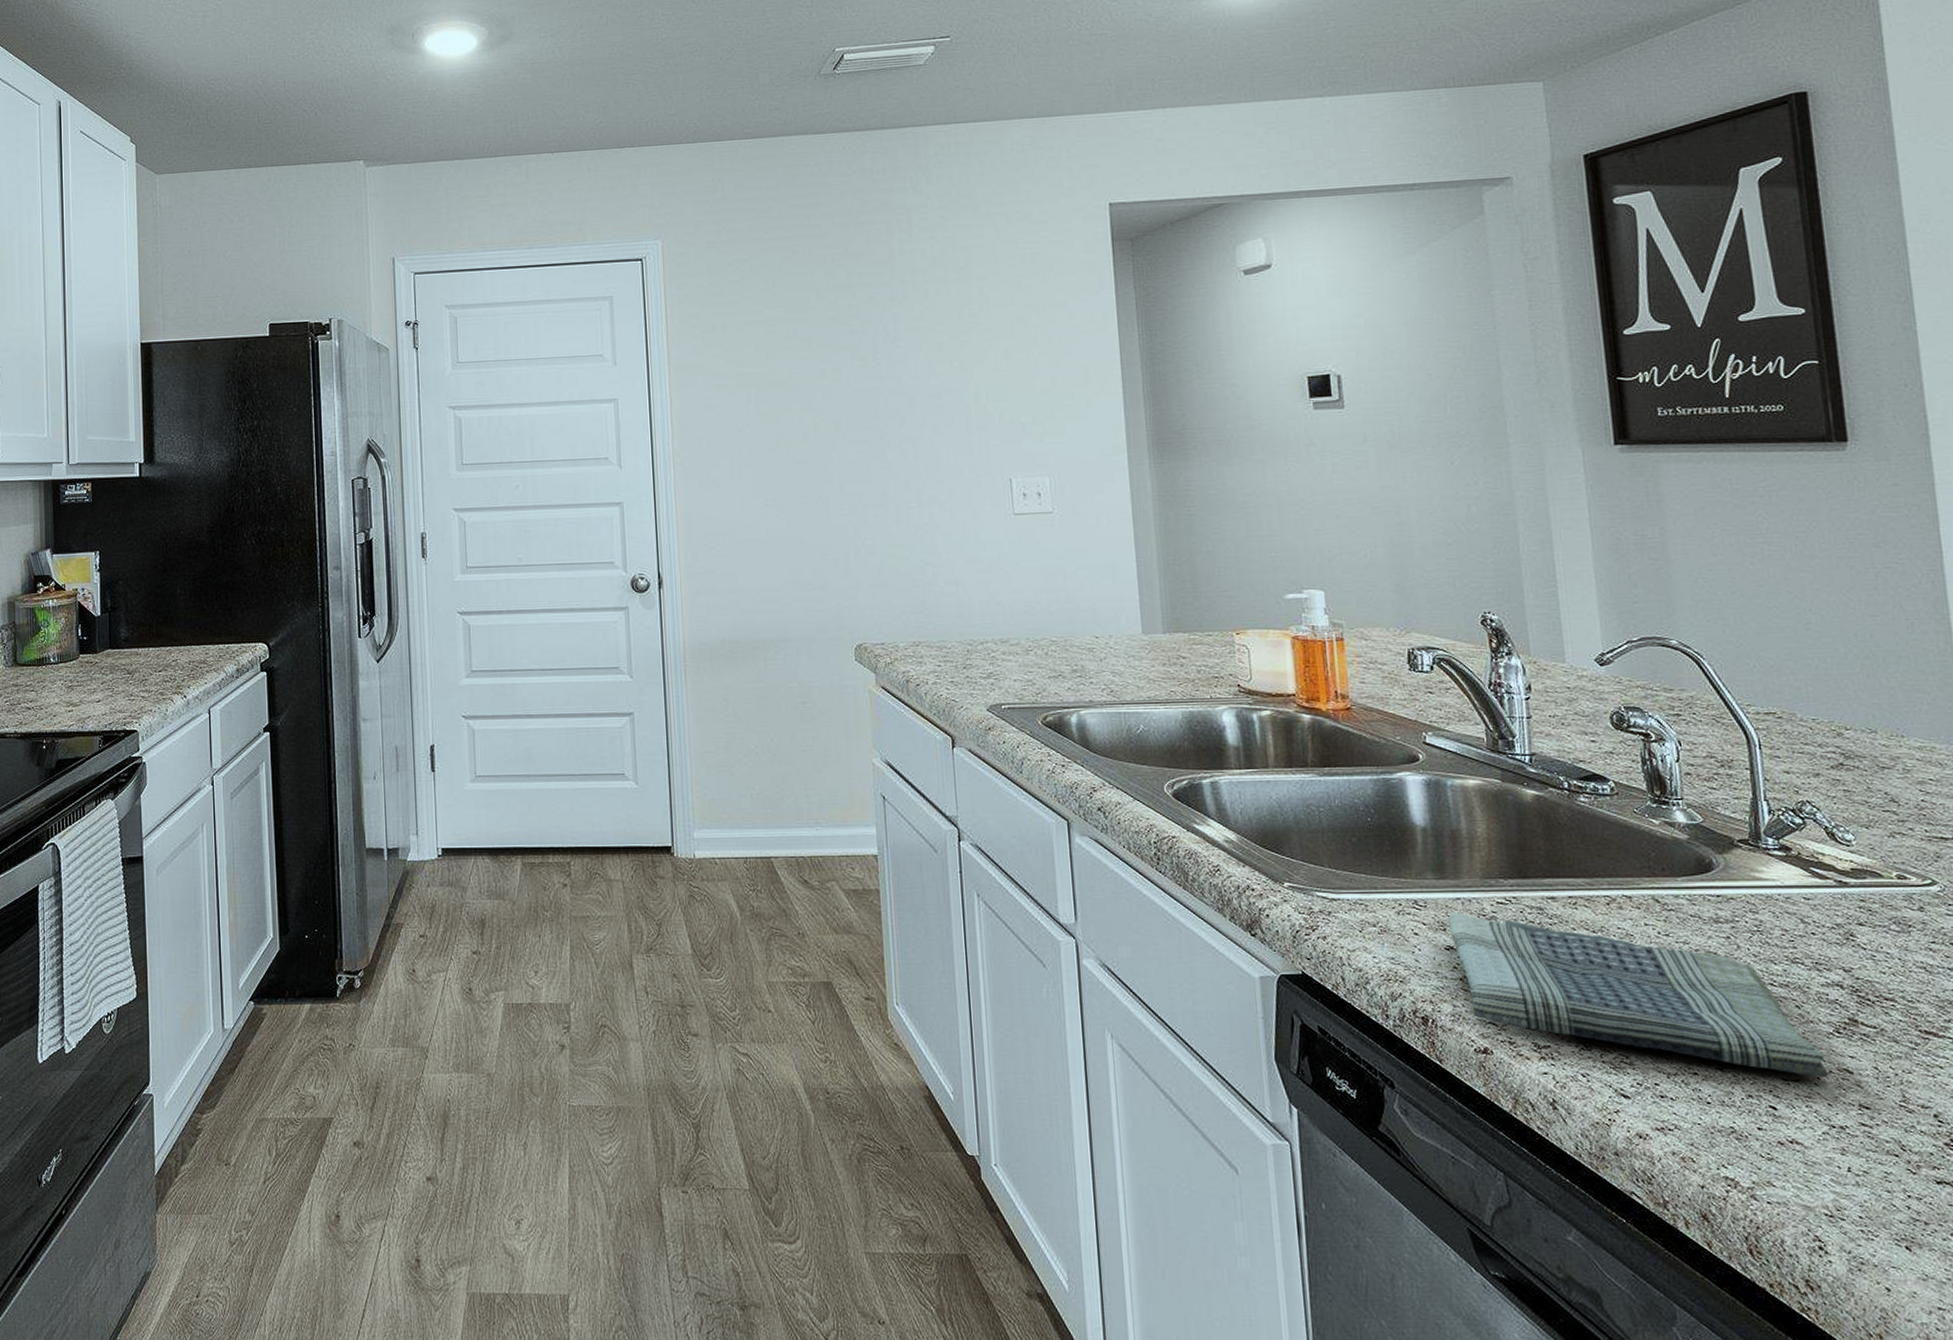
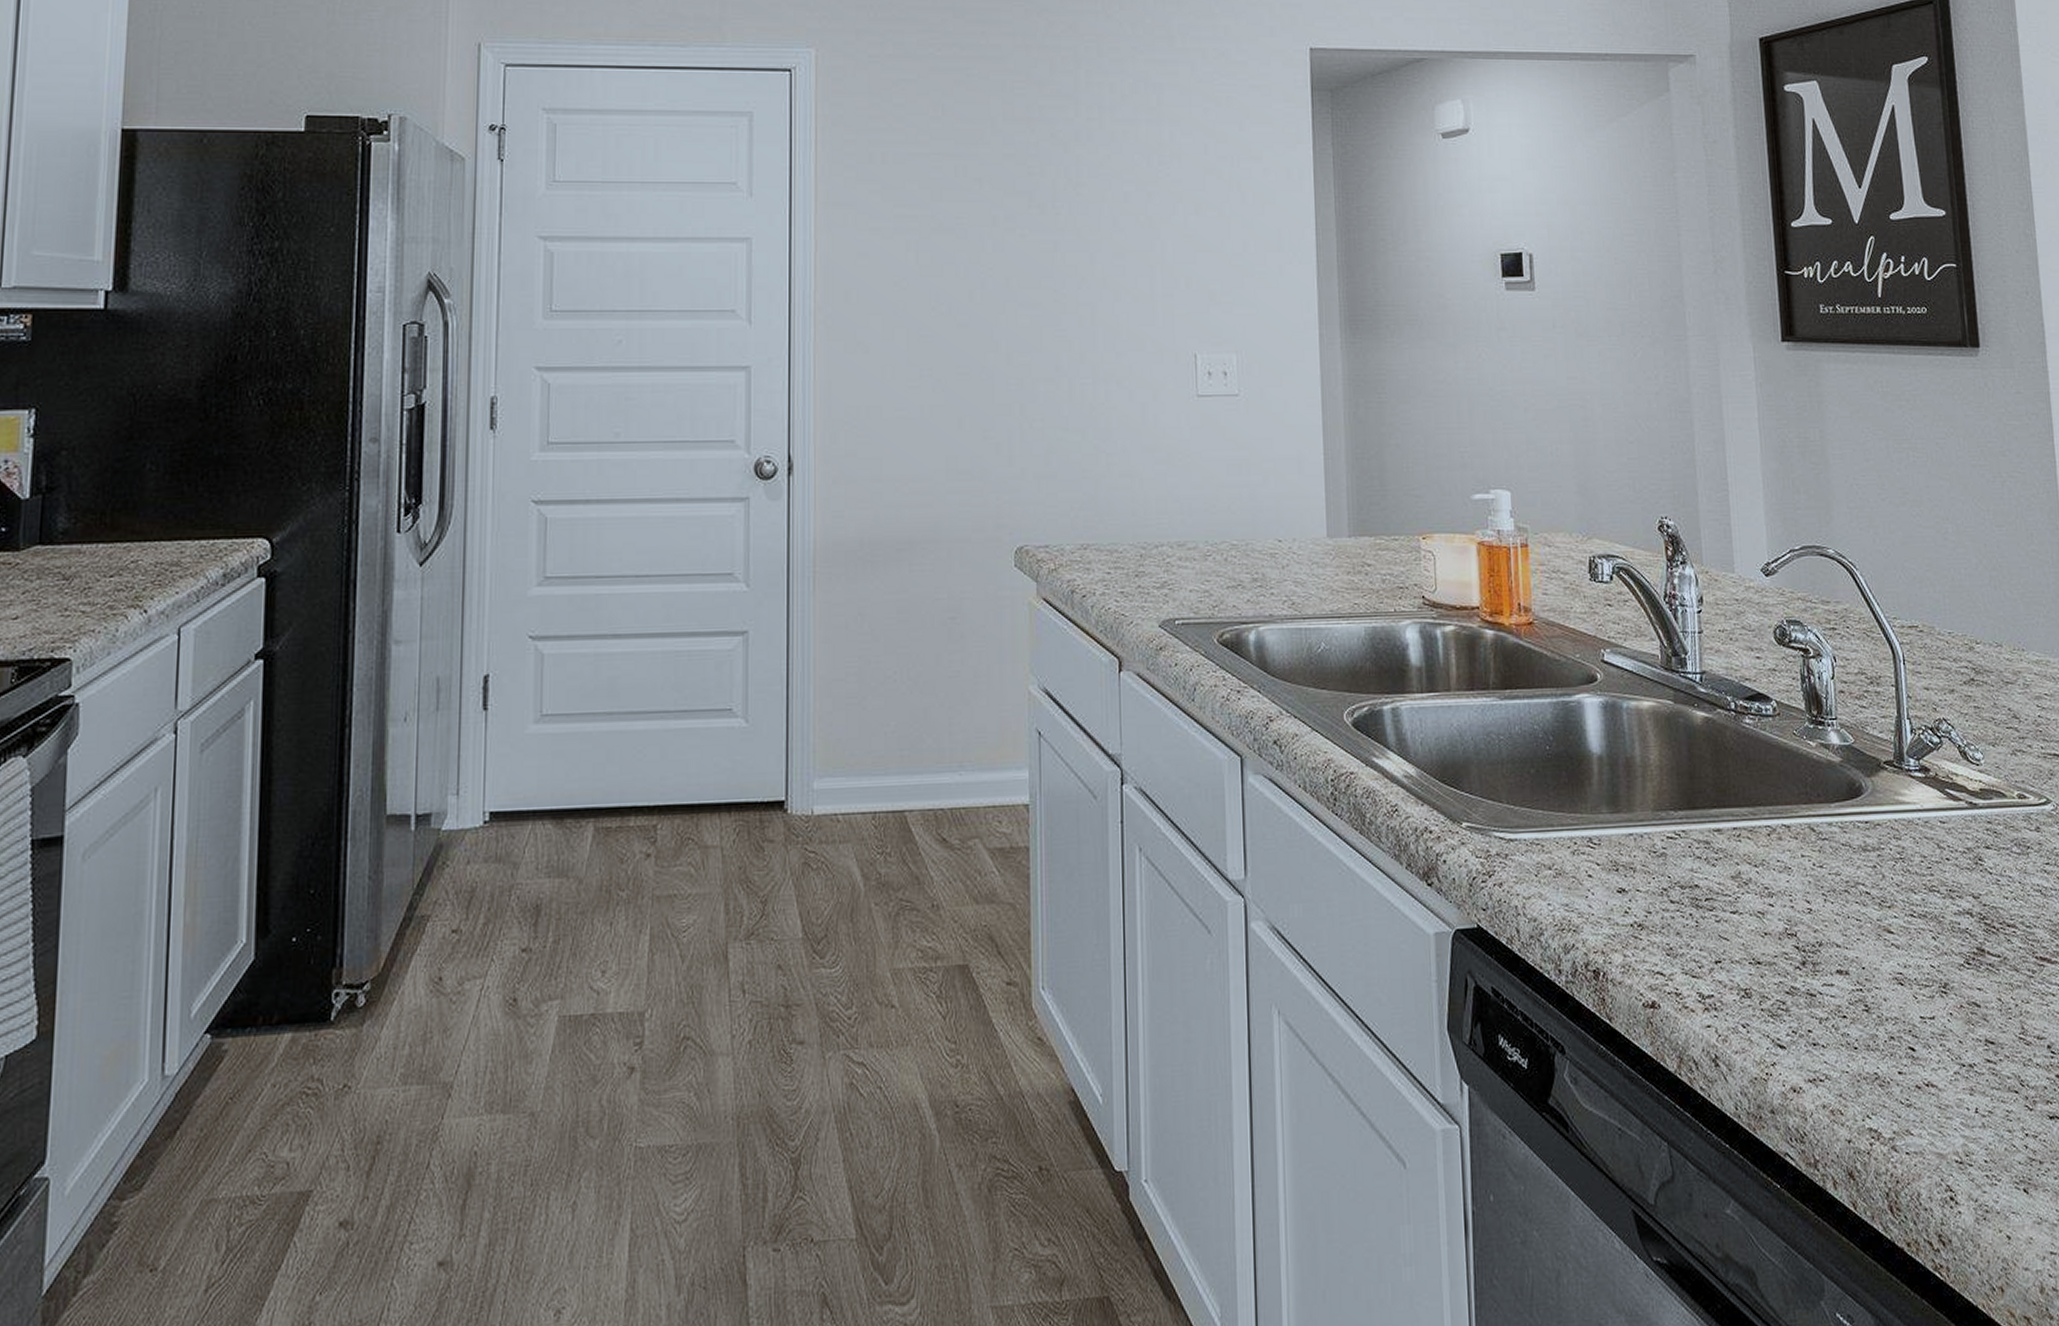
dish towel: present [1447,912,1828,1077] -> none [1620,849,1960,1013]

